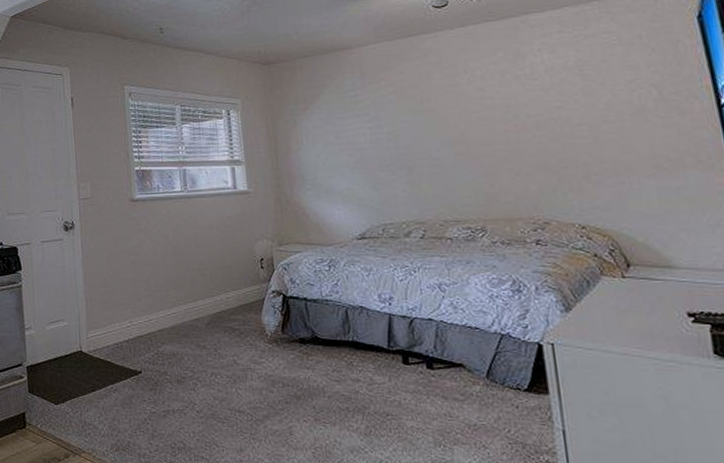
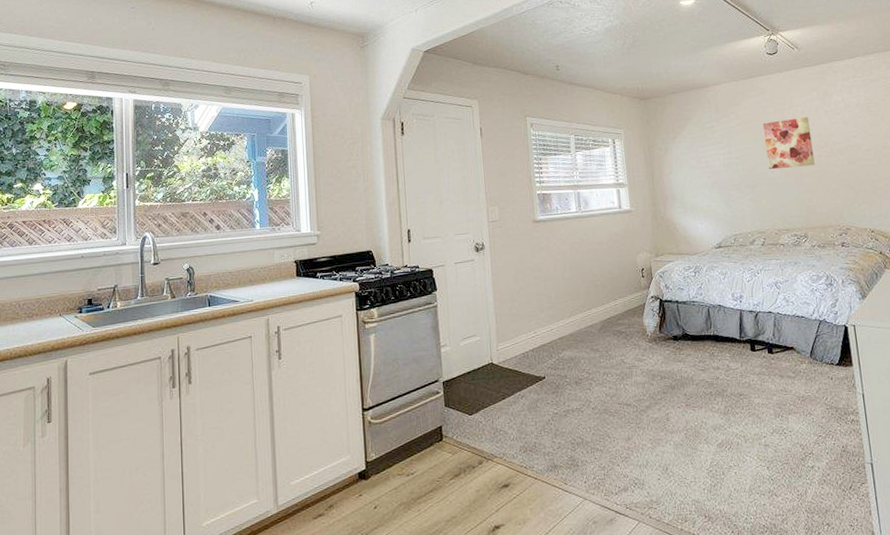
wall art: none [424,83,499,148] -> present [762,117,815,170]

